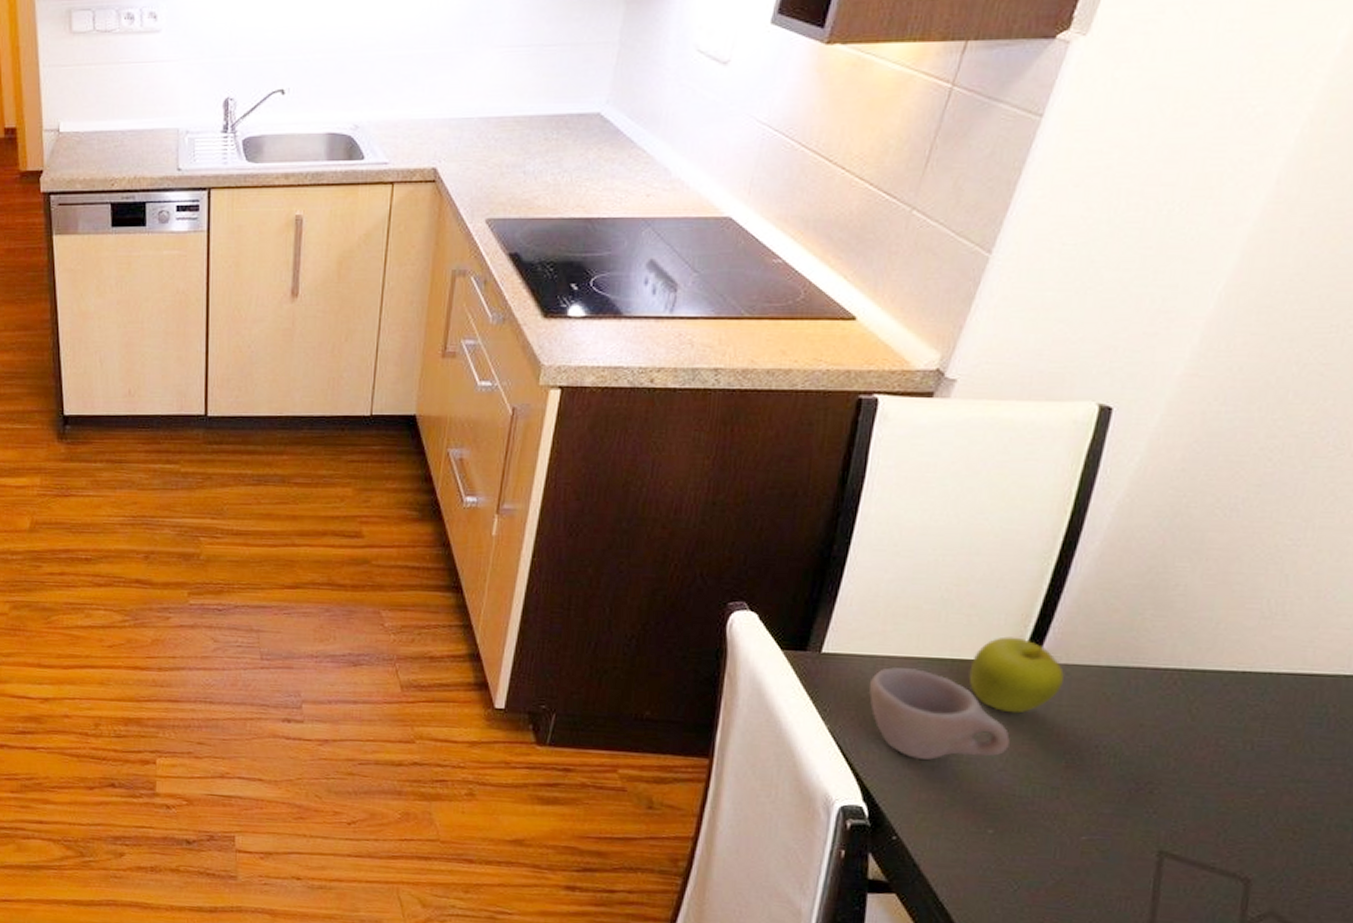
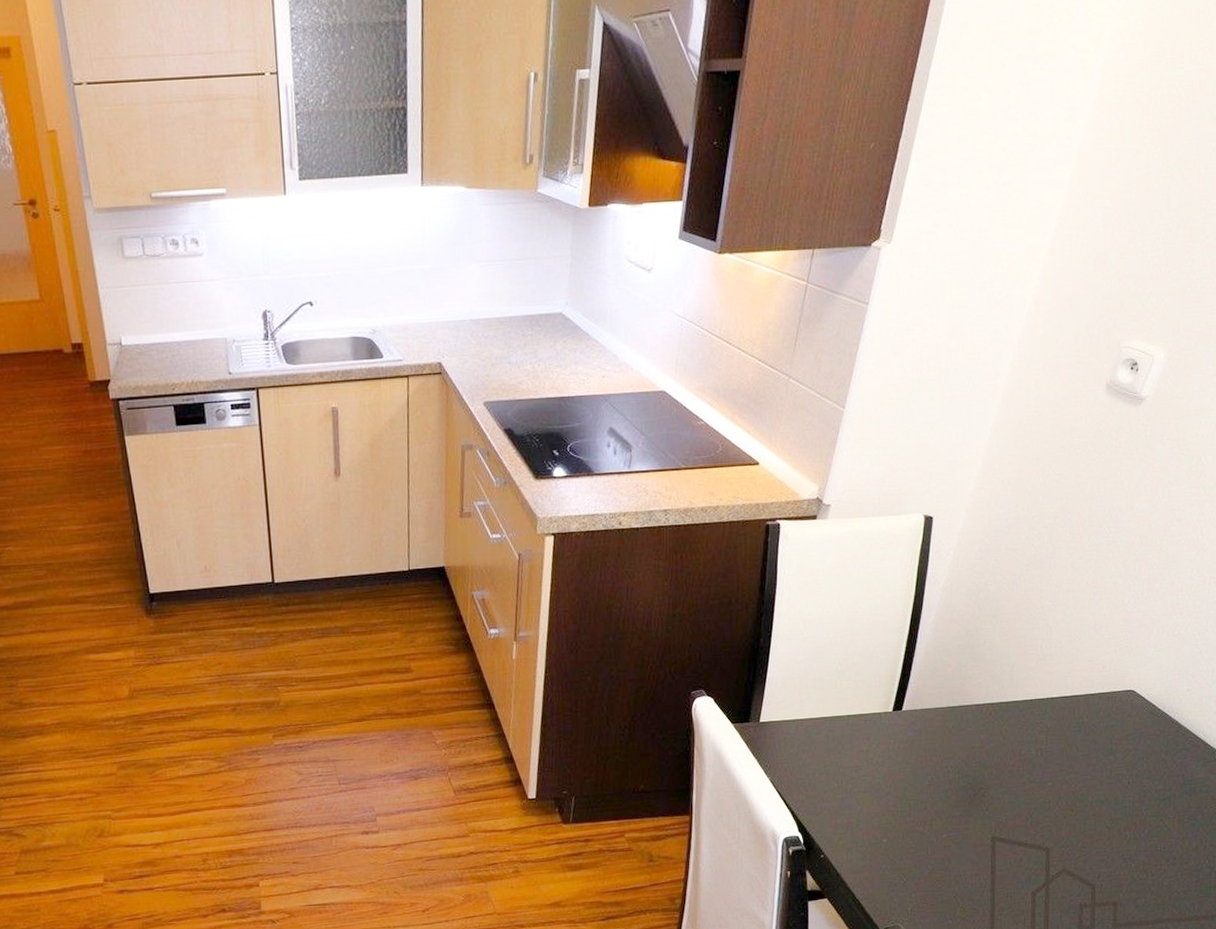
cup: present [868,667,1010,760] -> none [794,726,891,794]
fruit: present [968,636,1065,714] -> none [860,693,922,751]

